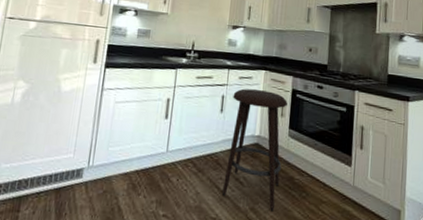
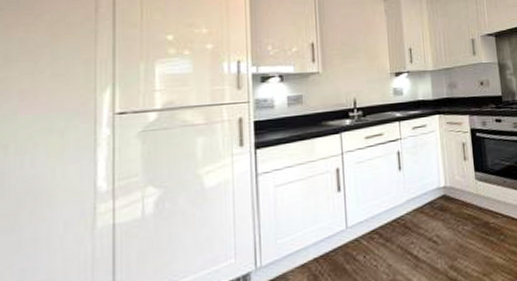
stool: present [222,88,288,212] -> none [409,136,475,264]

